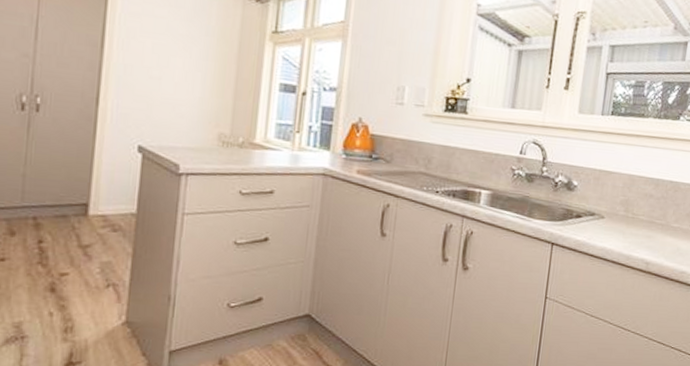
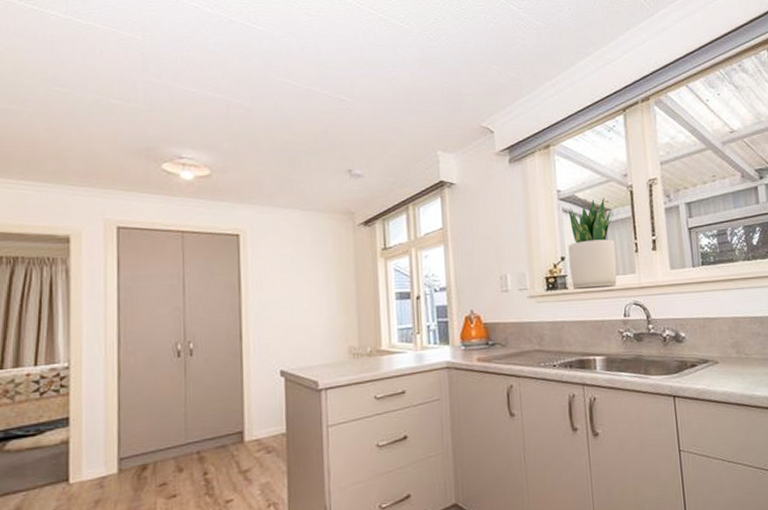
planter: none [472,21,530,121] -> present [568,197,617,290]

